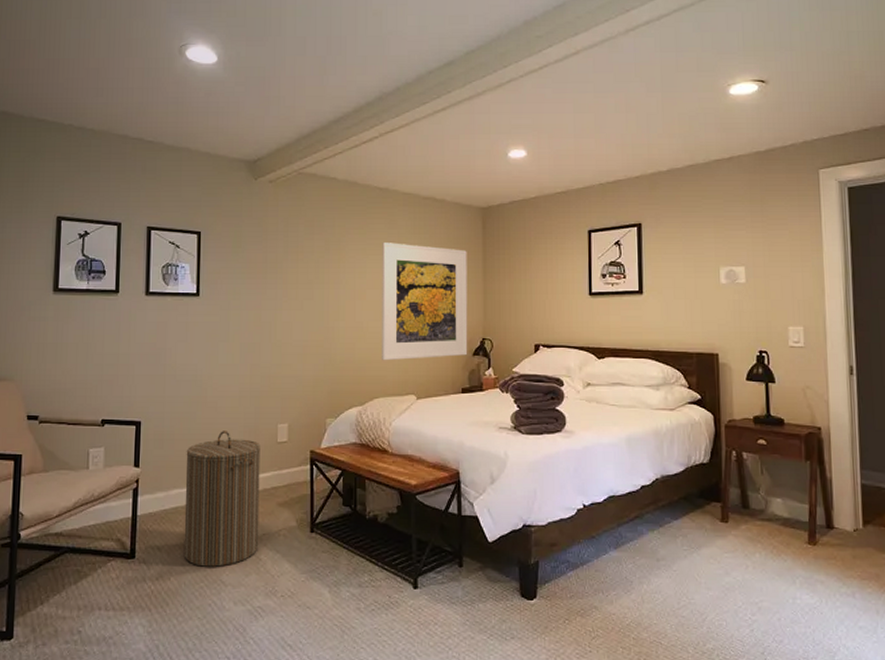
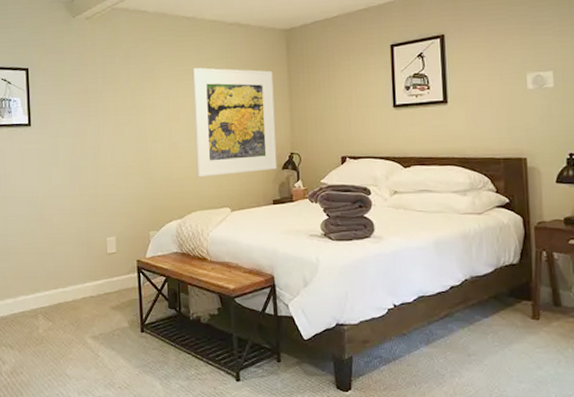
laundry hamper: present [183,431,260,567] -> none [29,244,96,362]

